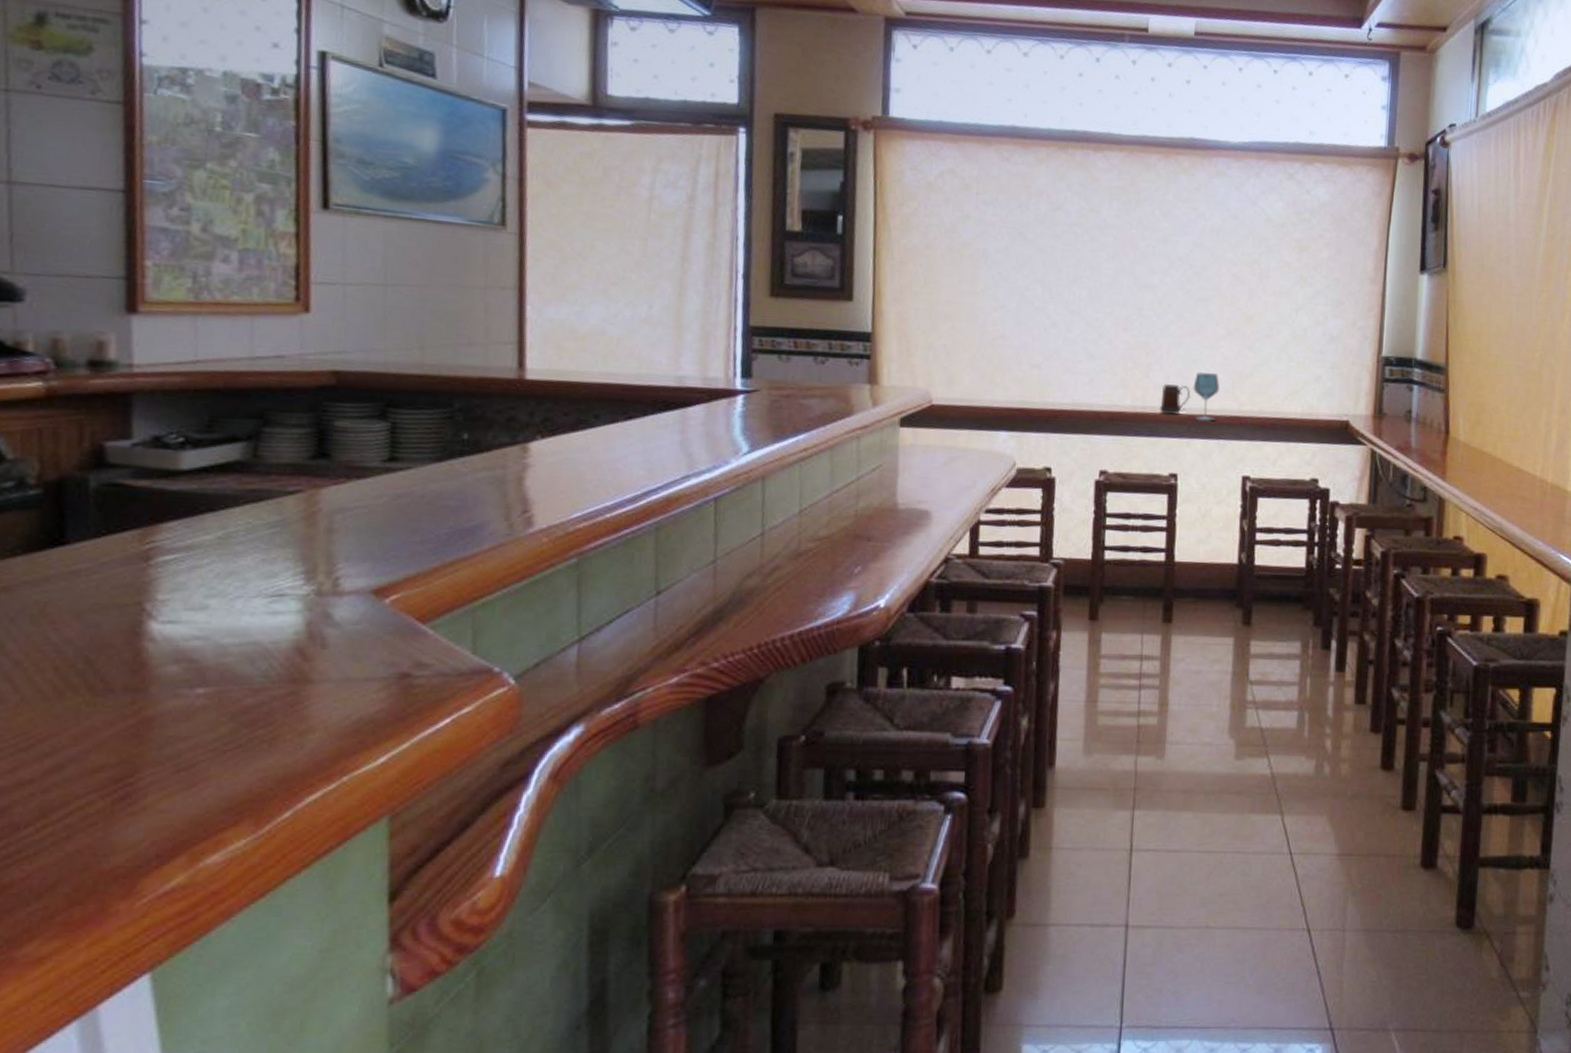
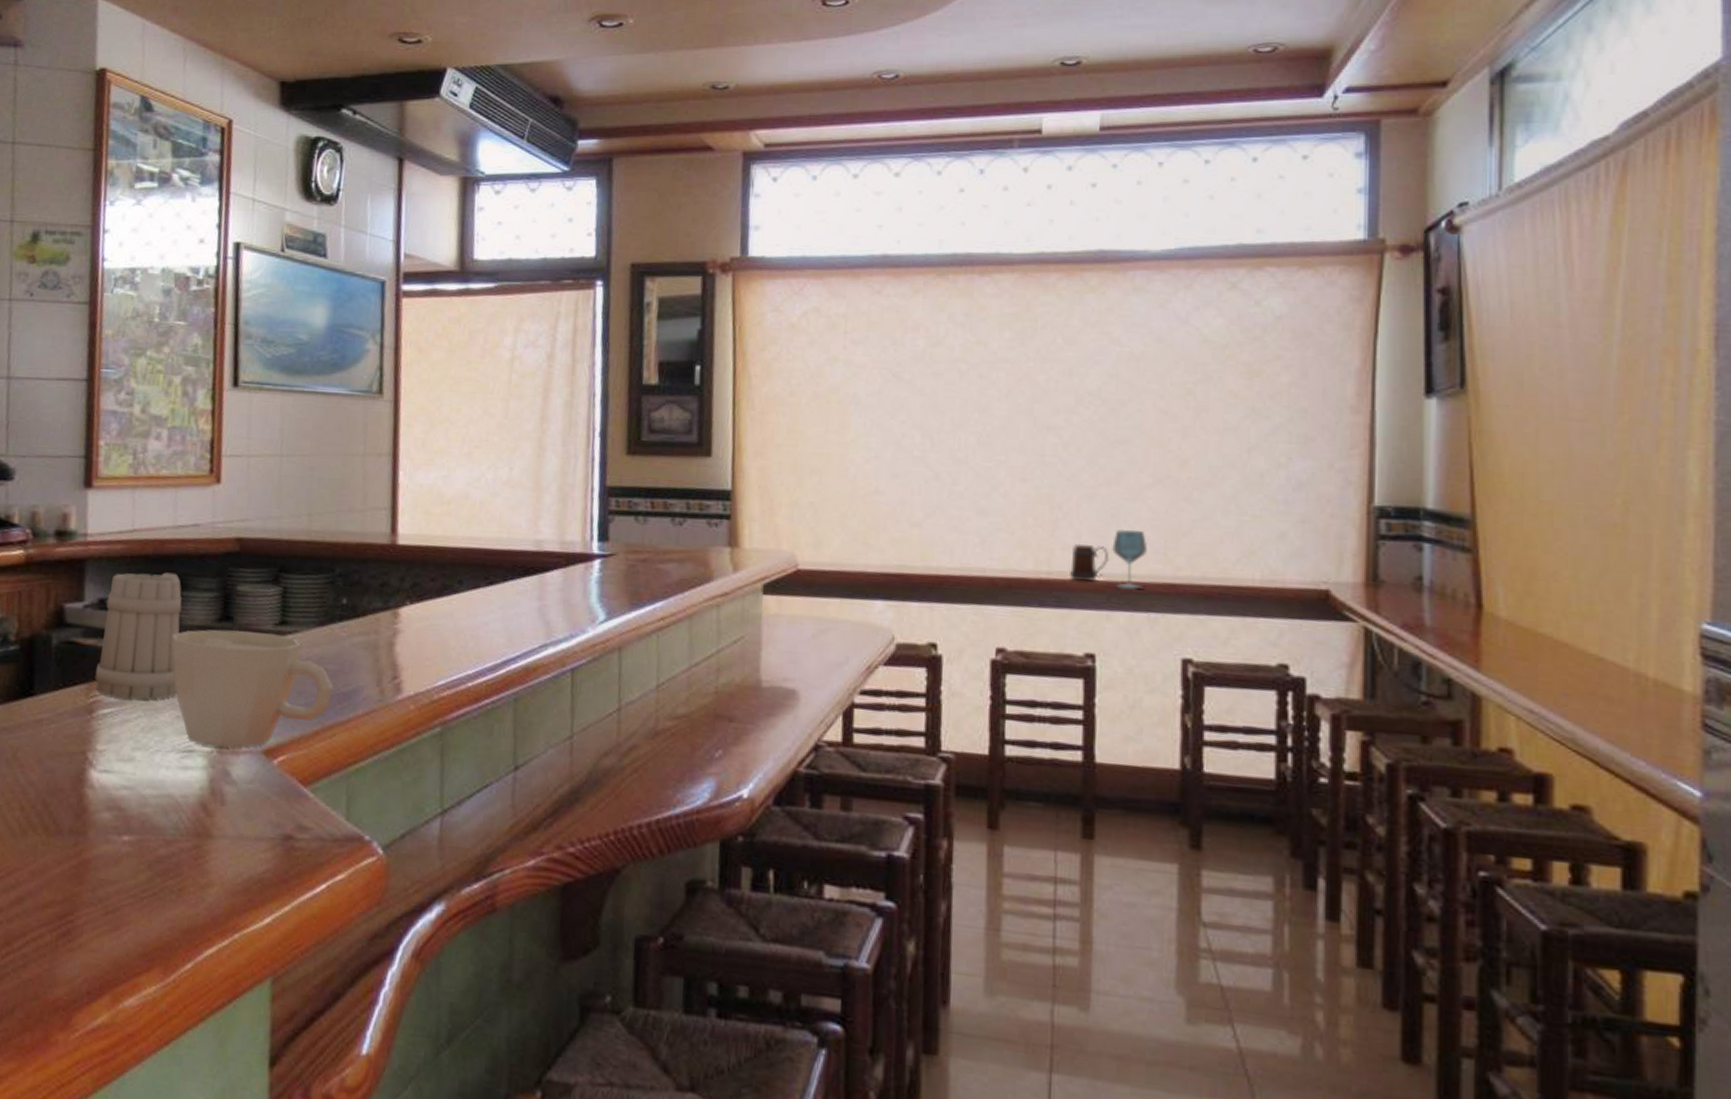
beer mug: none [150,407,265,544] -> present [94,572,182,700]
cup: none [251,467,455,590] -> present [170,629,334,748]

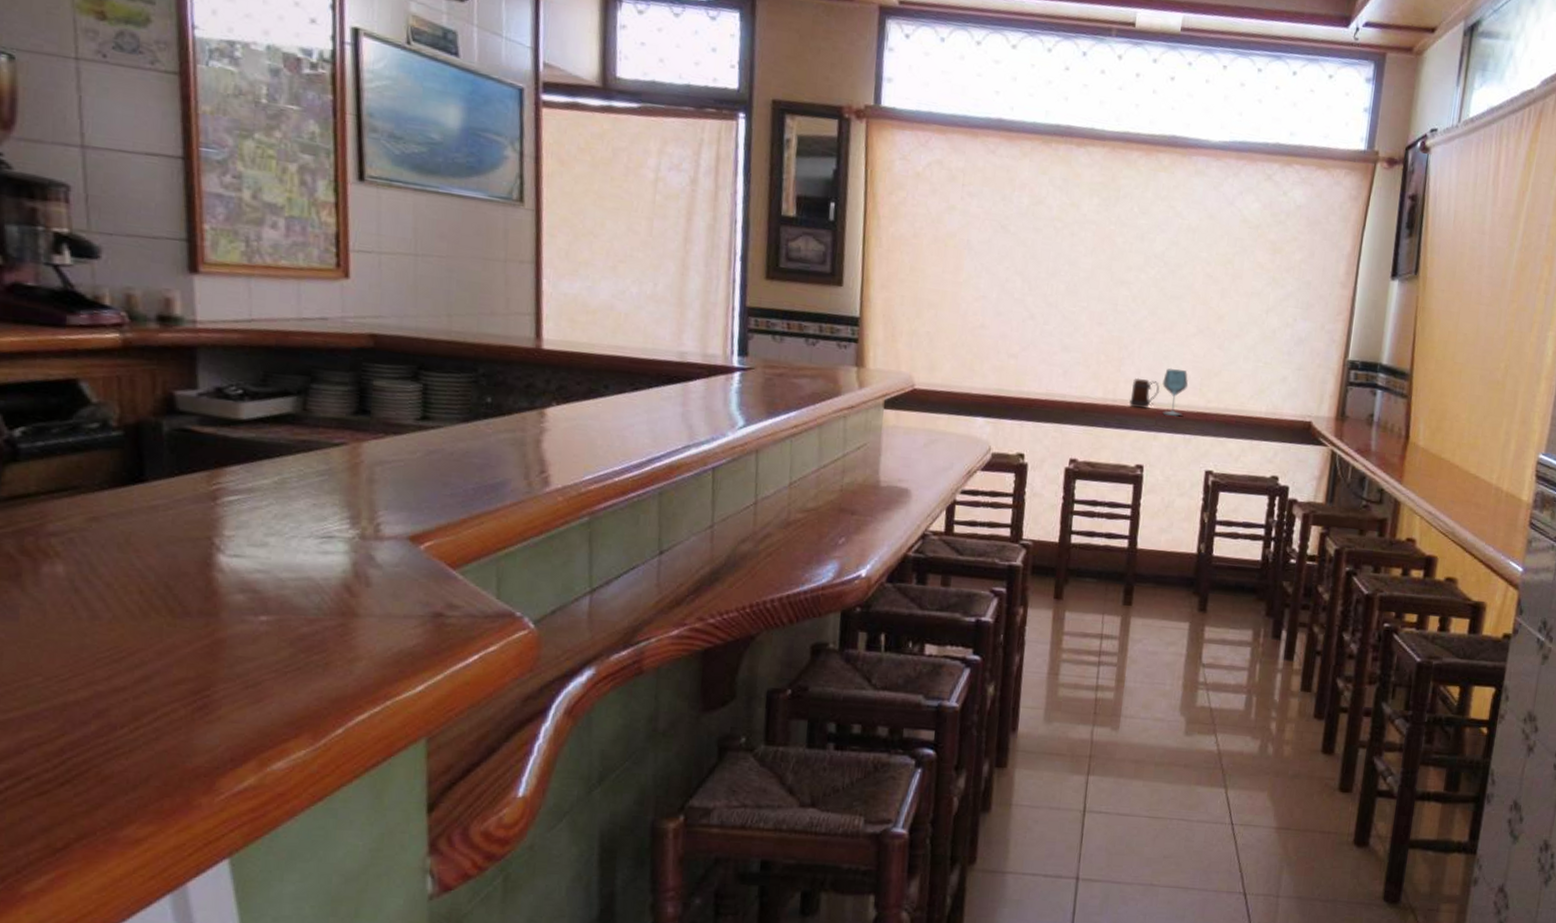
beer mug: present [94,572,182,700] -> none [216,363,313,488]
cup: present [170,629,334,748] -> none [302,422,480,534]

